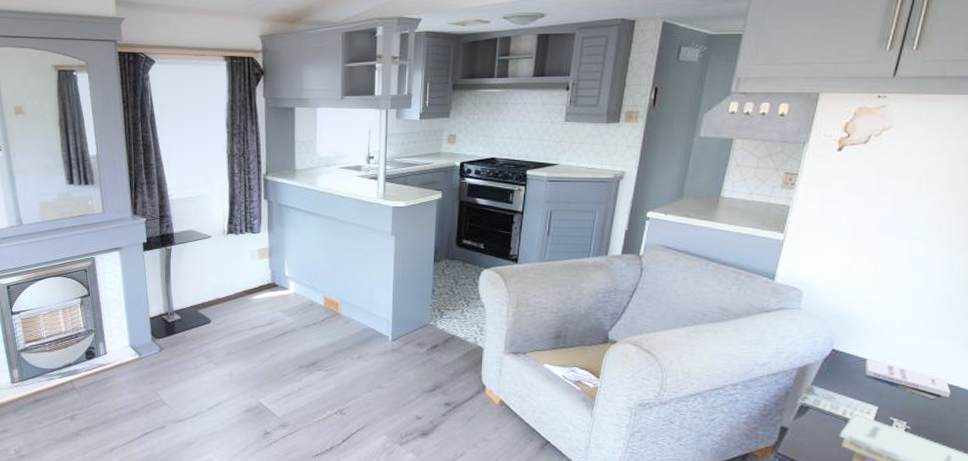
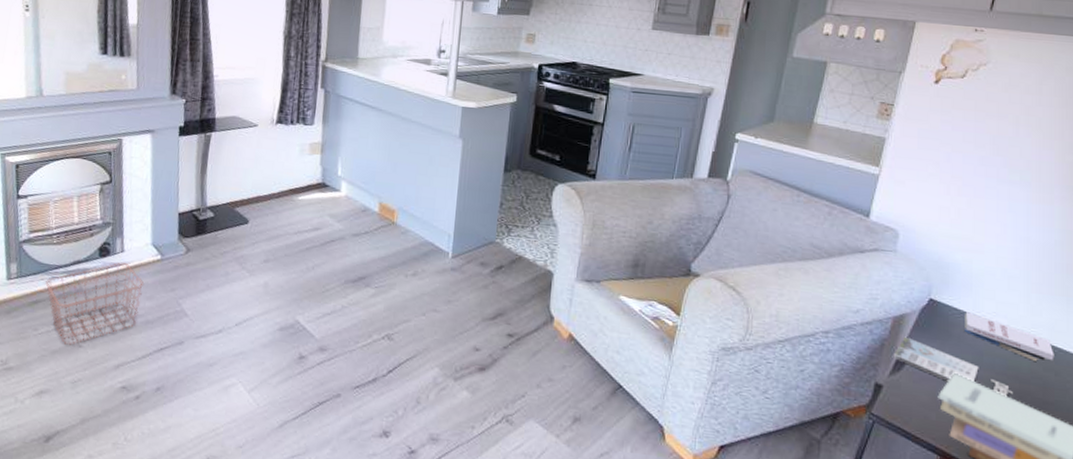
basket: none [44,362,127,434] -> present [45,262,145,345]

